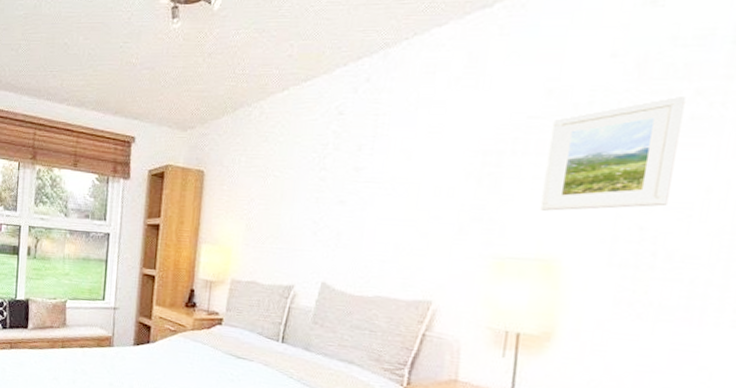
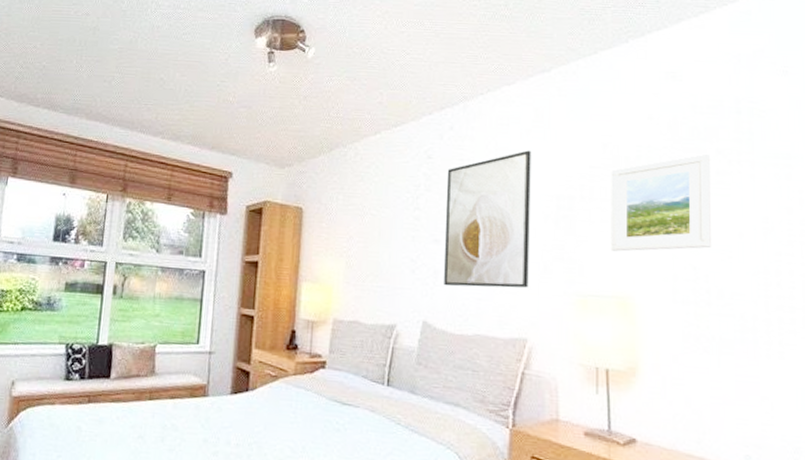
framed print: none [346,101,459,250] -> present [444,150,531,288]

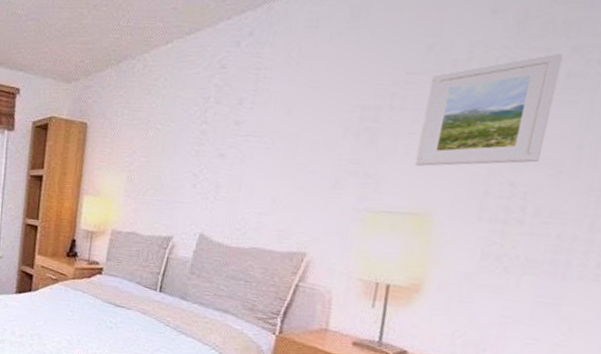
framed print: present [444,150,531,288] -> none [225,56,340,203]

